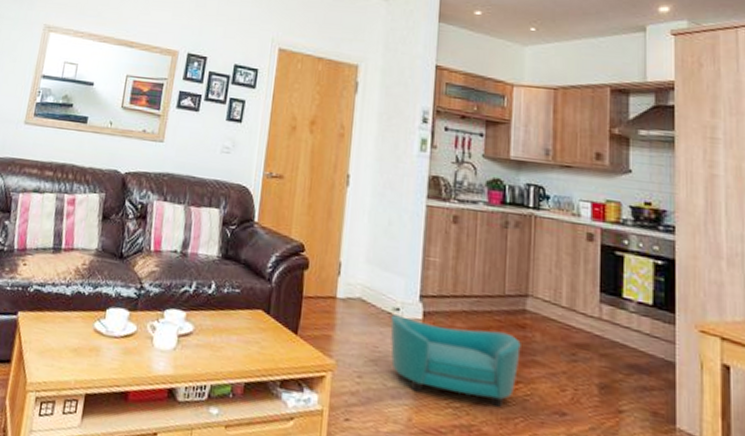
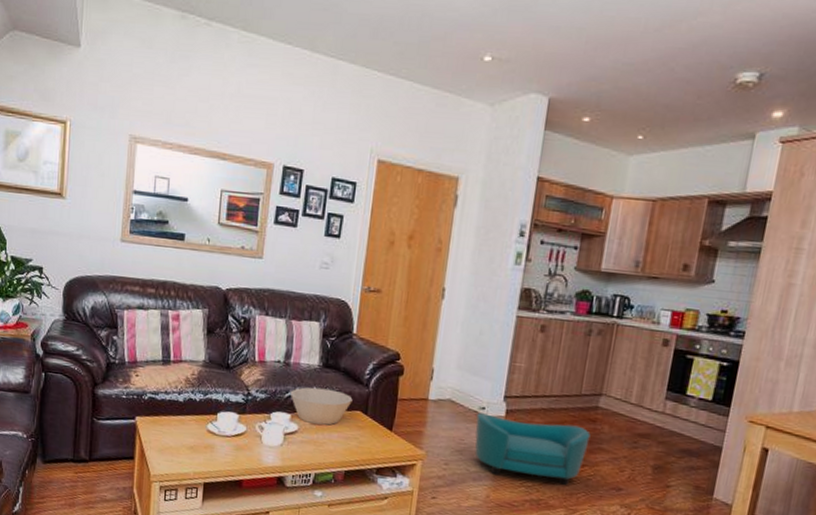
bowl: none [186,281,254,326] -> present [290,387,353,426]

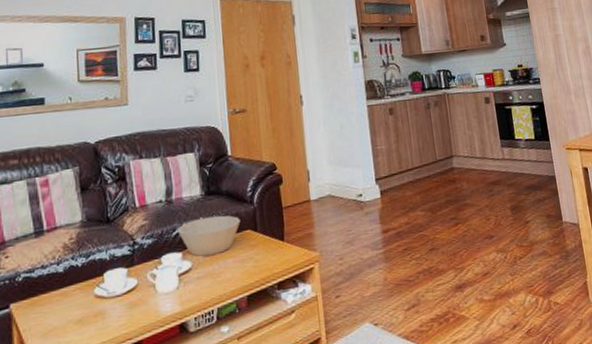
dog bed: present [475,413,591,485] -> none [356,189,456,256]

